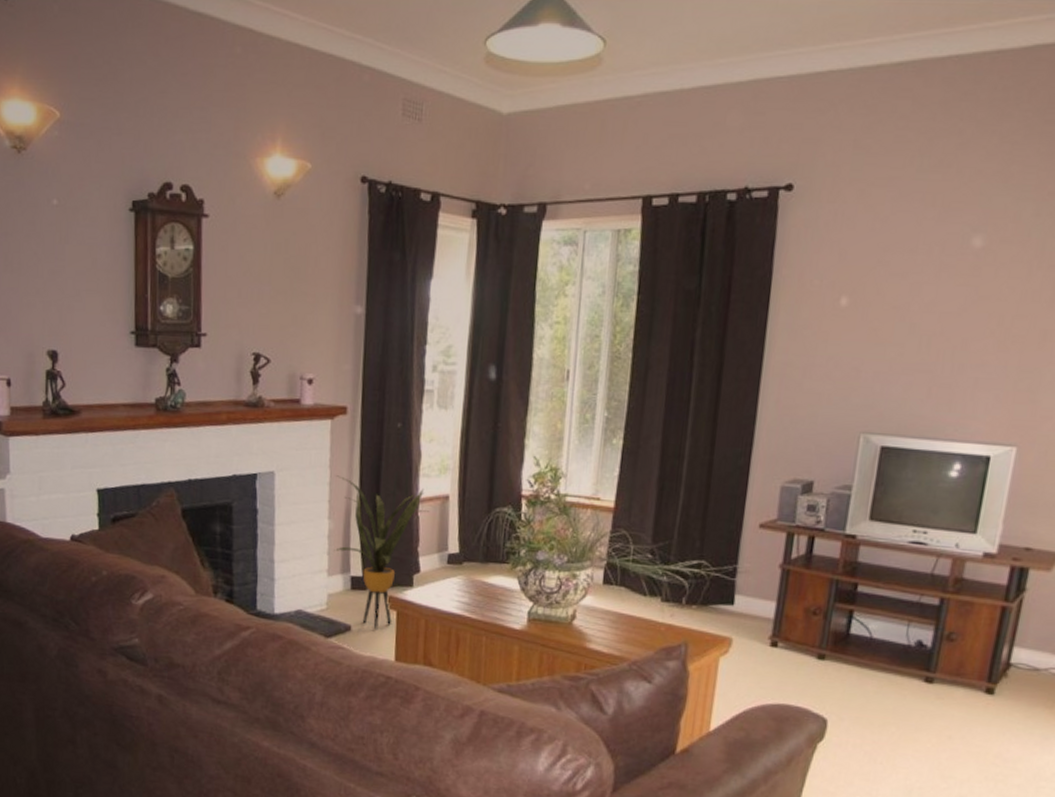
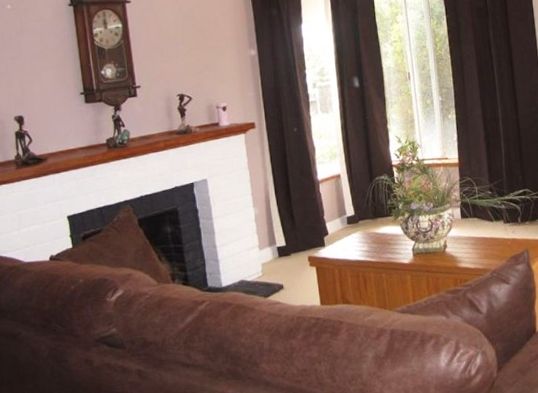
house plant: present [334,475,430,629] -> none [255,173,328,283]

